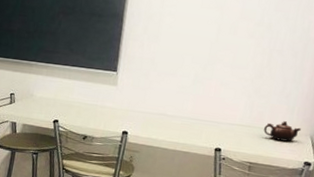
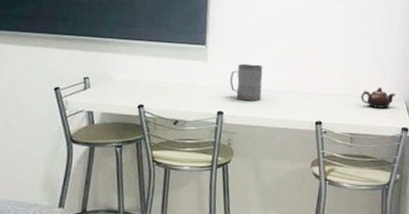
mug: none [136,90,169,125] -> present [230,63,263,101]

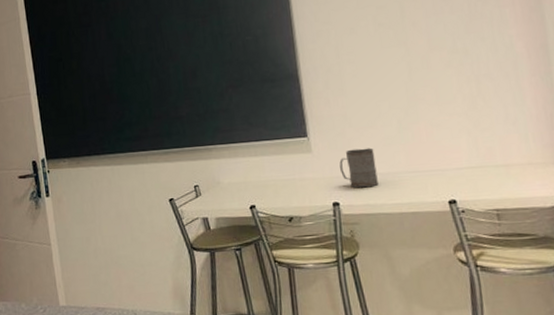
teapot: present [361,87,396,108] -> none [499,152,546,177]

